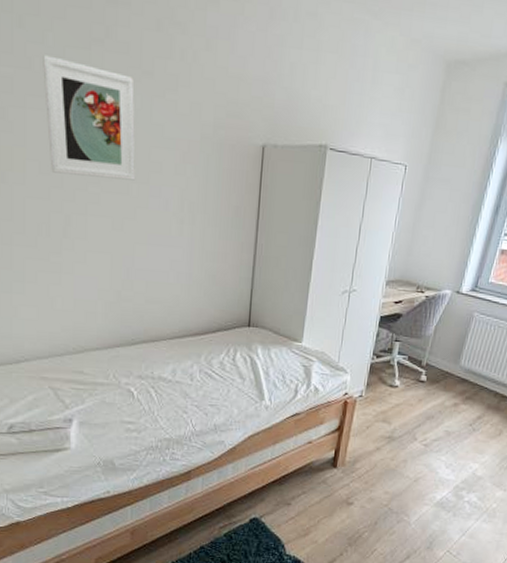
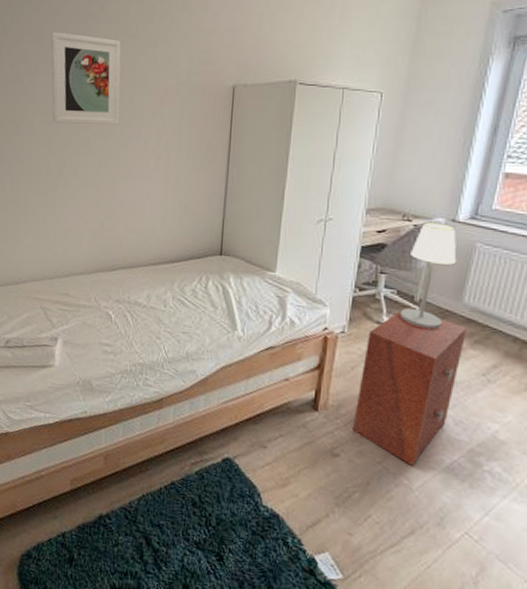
nightstand: none [365,371,462,505] -> present [353,307,468,466]
table lamp: none [409,293,459,390] -> present [400,221,457,330]

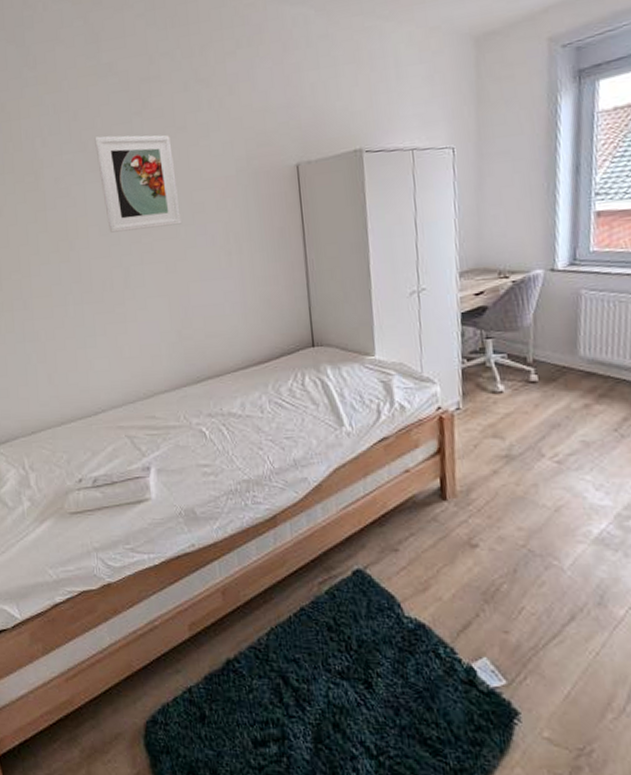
nightstand: present [353,307,468,466] -> none [485,370,590,544]
table lamp: present [400,221,457,330] -> none [514,274,564,391]

